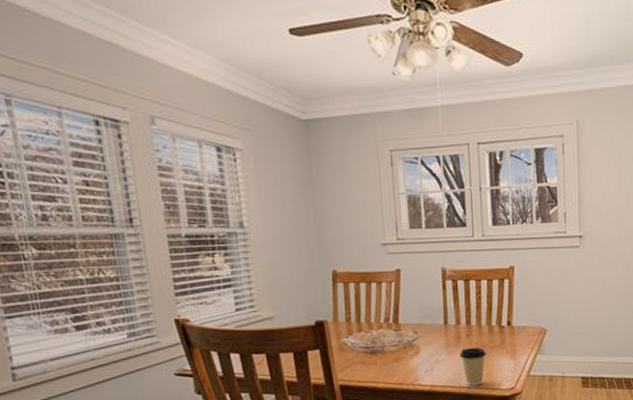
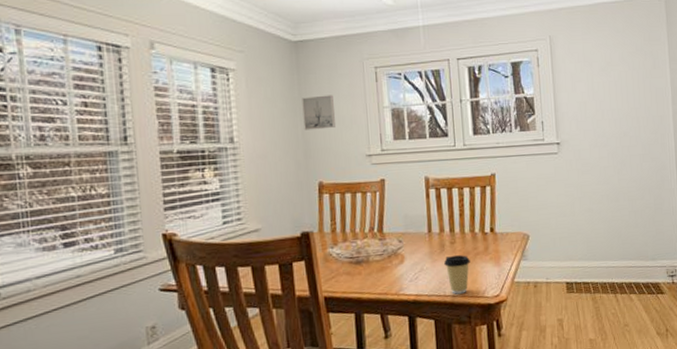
wall art: none [313,179,349,216] -> present [302,95,335,130]

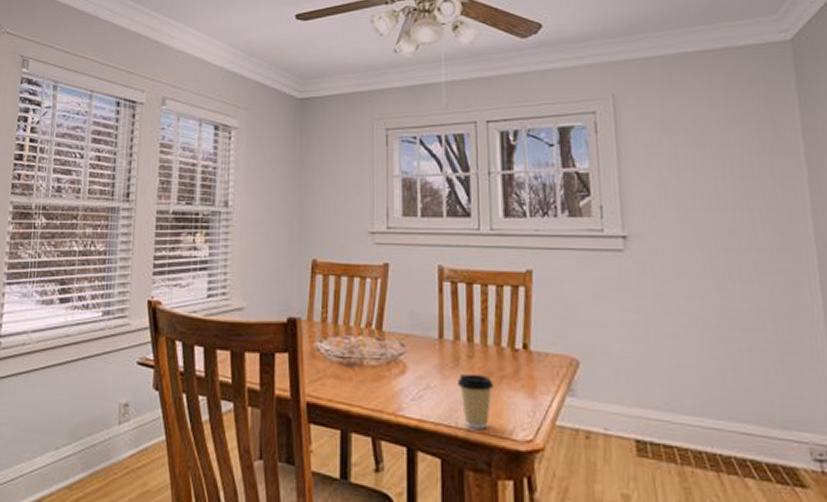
wall art: present [302,95,335,130] -> none [302,159,336,198]

